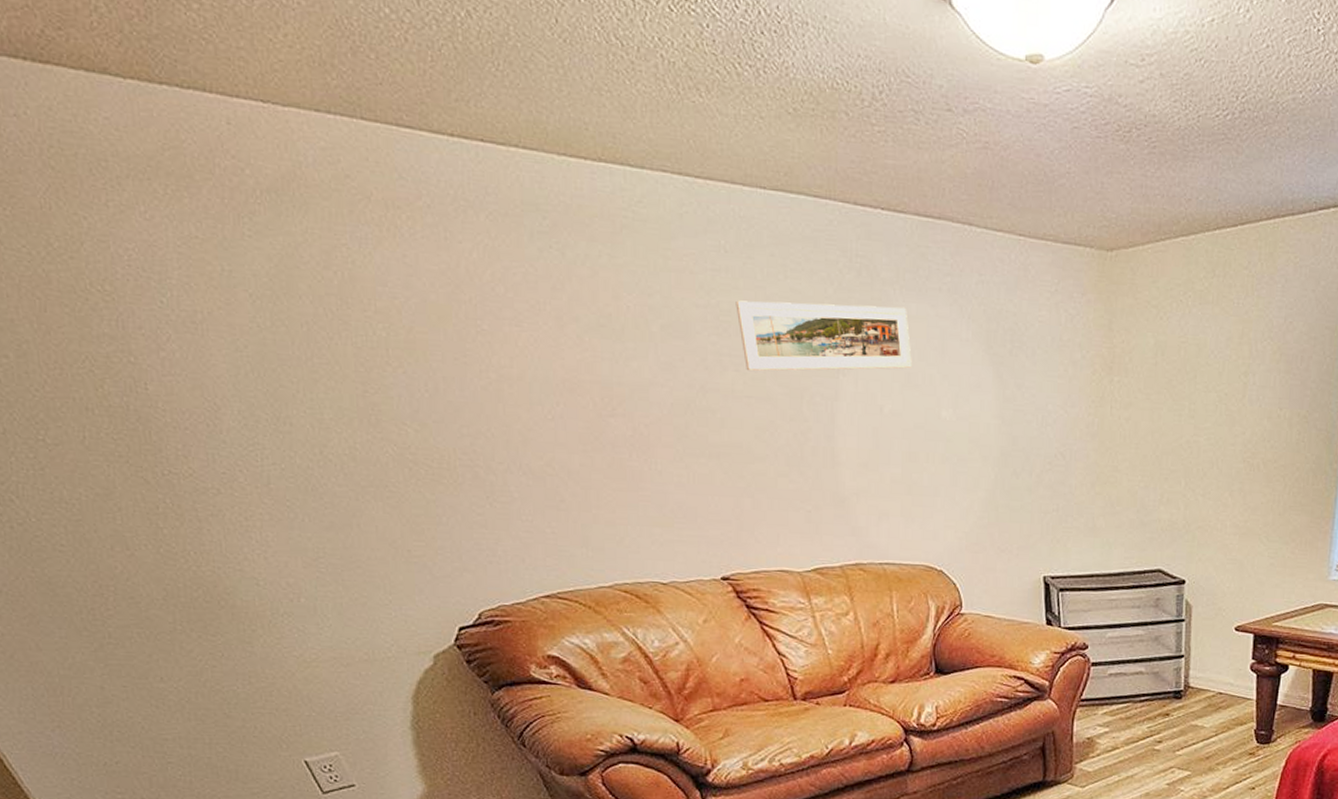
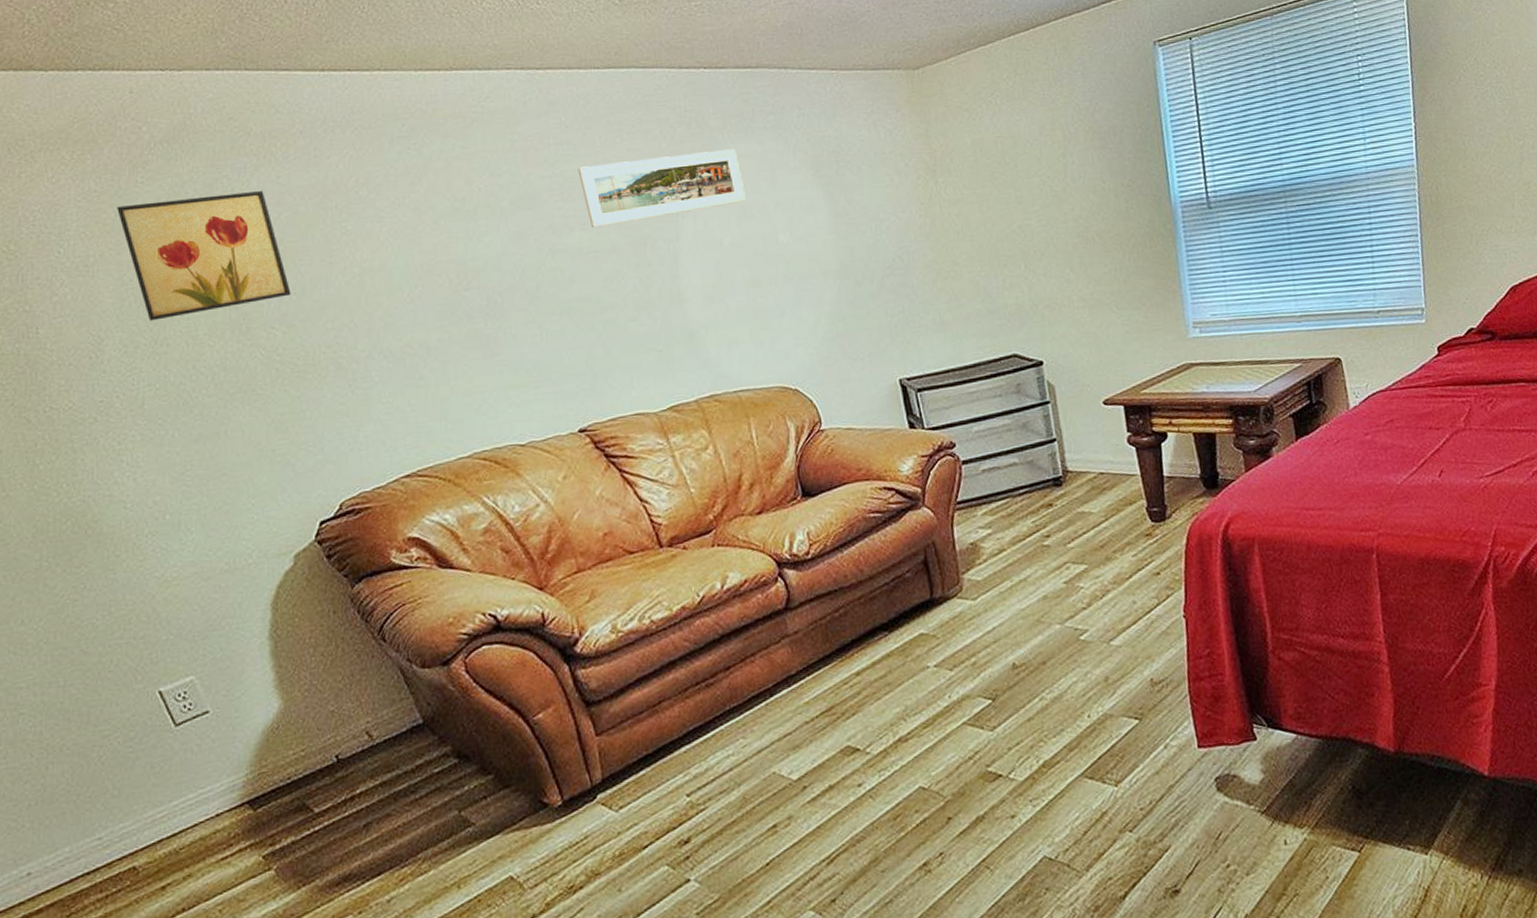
wall art: none [223,260,423,396] -> present [117,191,291,321]

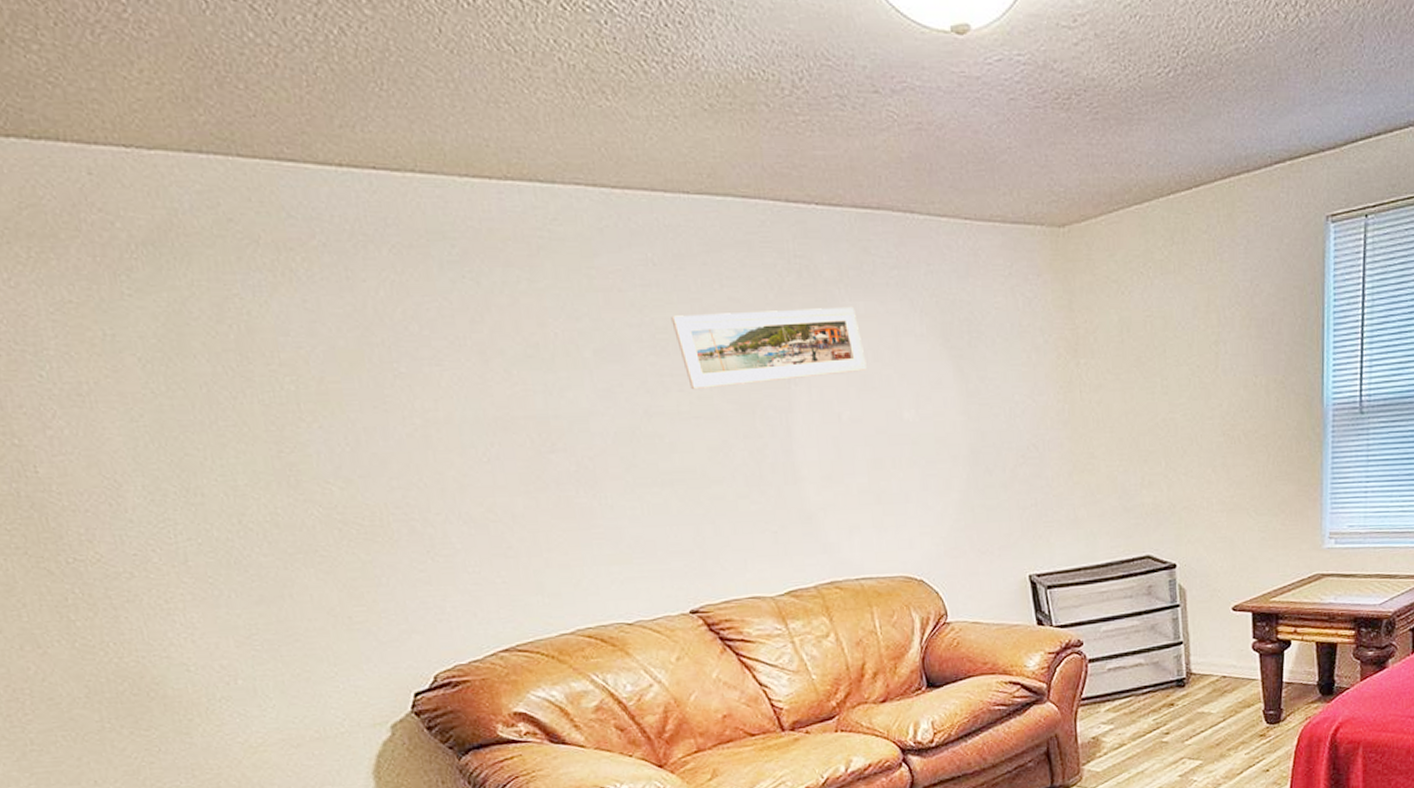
wall art: present [117,191,291,321] -> none [104,317,343,466]

